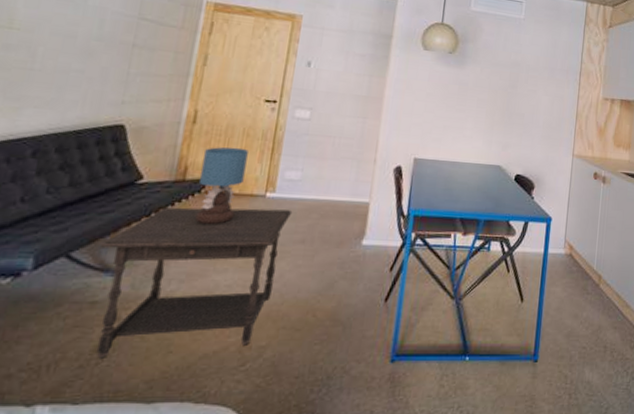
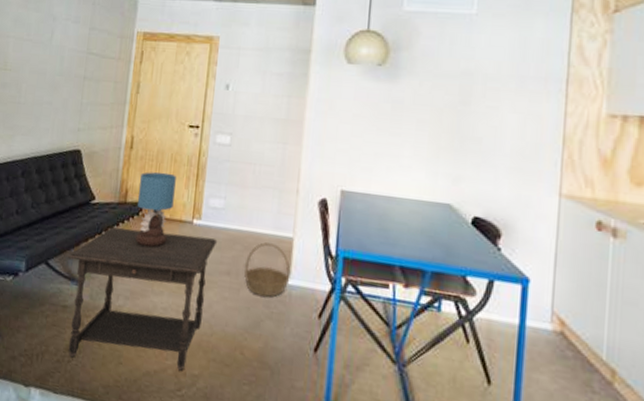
basket: none [319,209,365,259] -> present [244,242,290,297]

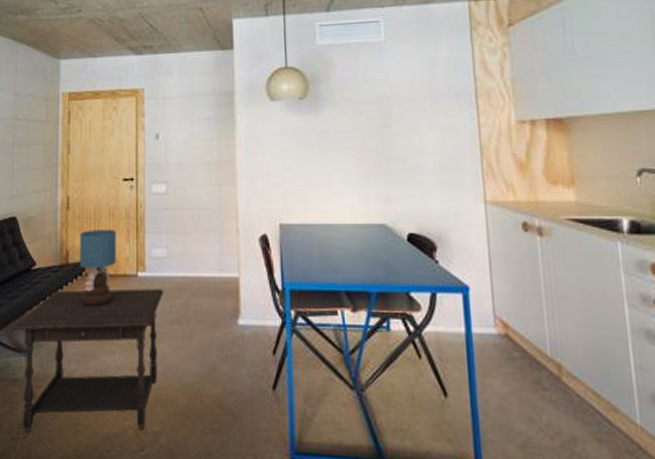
basket: present [244,242,290,297] -> none [195,286,241,340]

